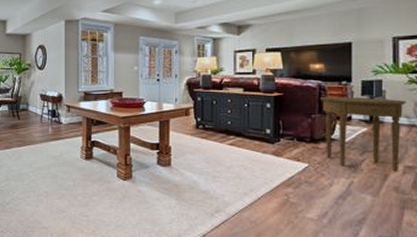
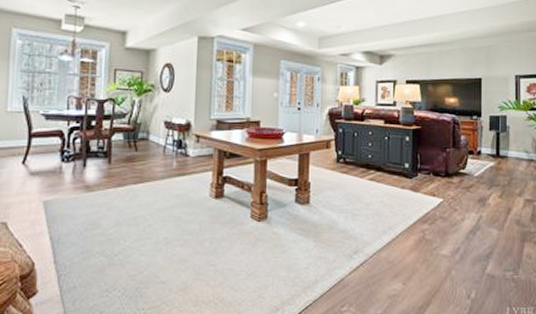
side table: present [320,96,408,172] -> none [454,130,527,205]

